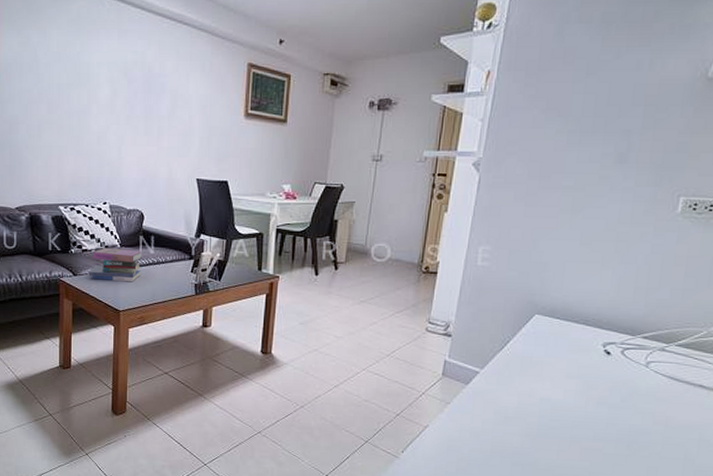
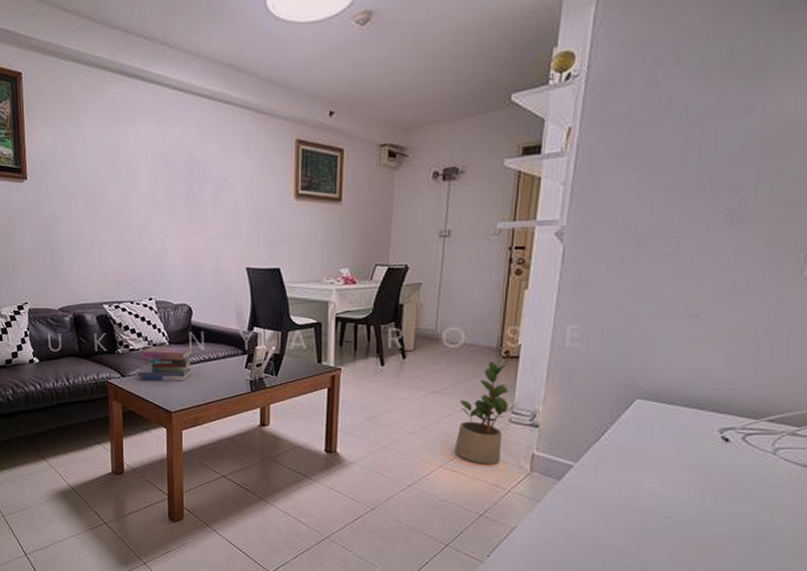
potted plant: none [377,276,434,369] -> present [454,361,518,465]

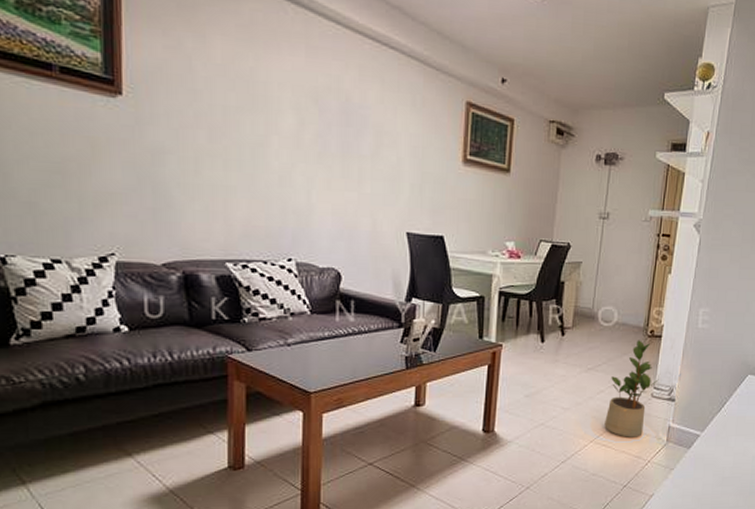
books: present [137,346,193,381] -> none [267,316,341,357]

